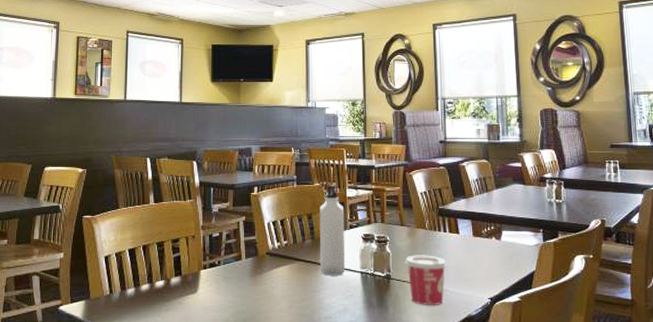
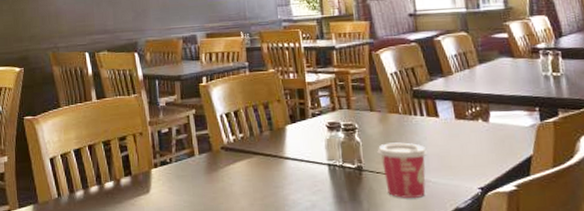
water bottle: present [320,184,346,276] -> none [276,69,310,170]

